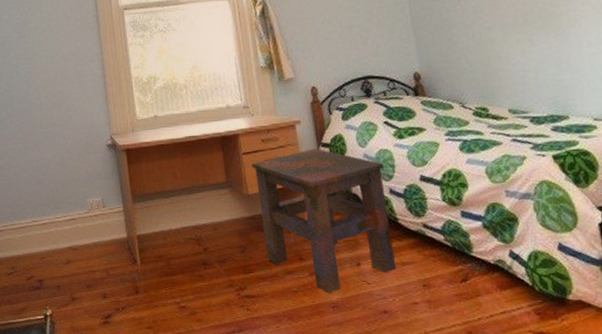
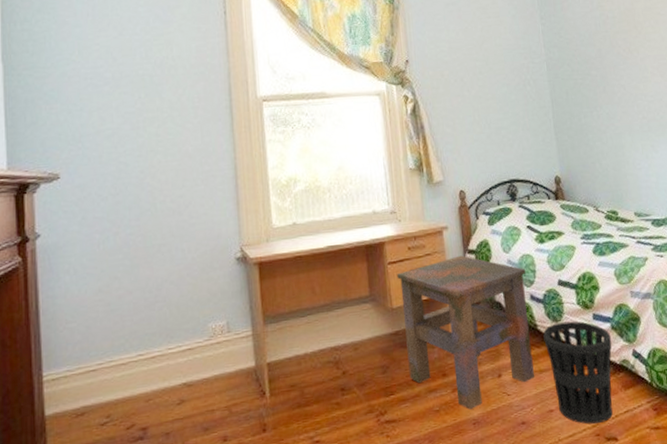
wastebasket: none [405,217,487,321] -> present [543,321,613,425]

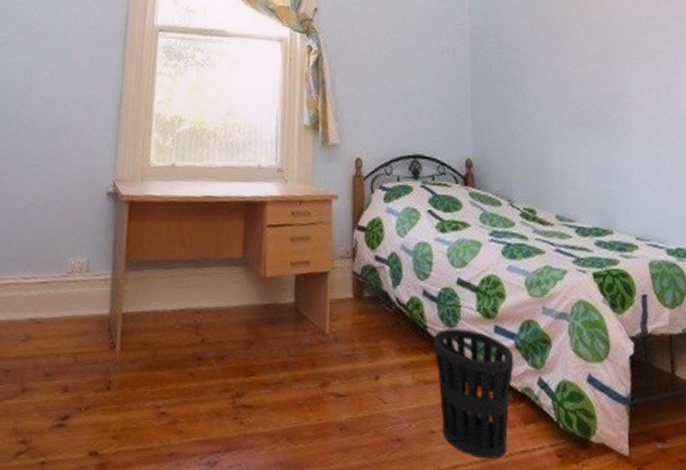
side table: present [397,255,534,409] -> none [274,230,421,411]

